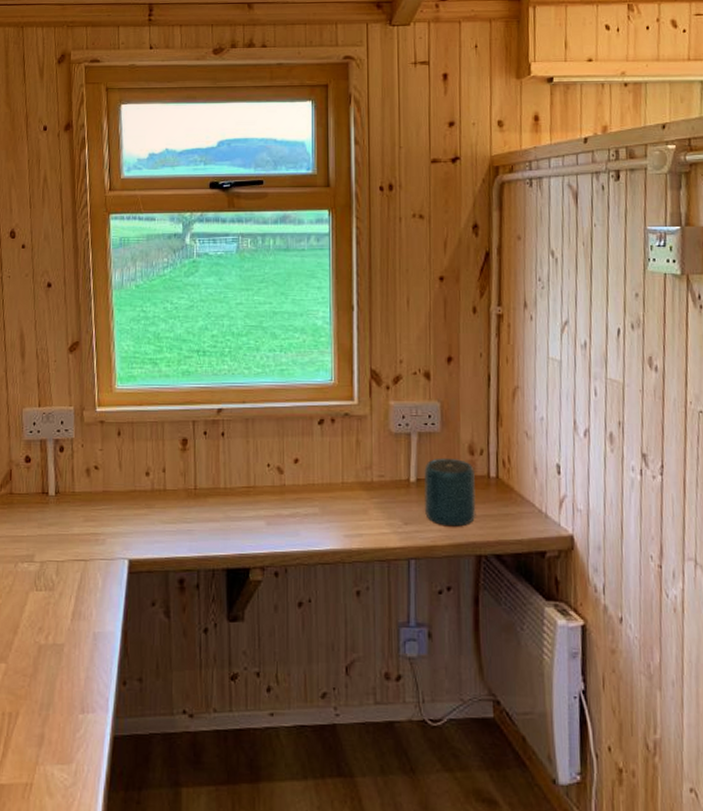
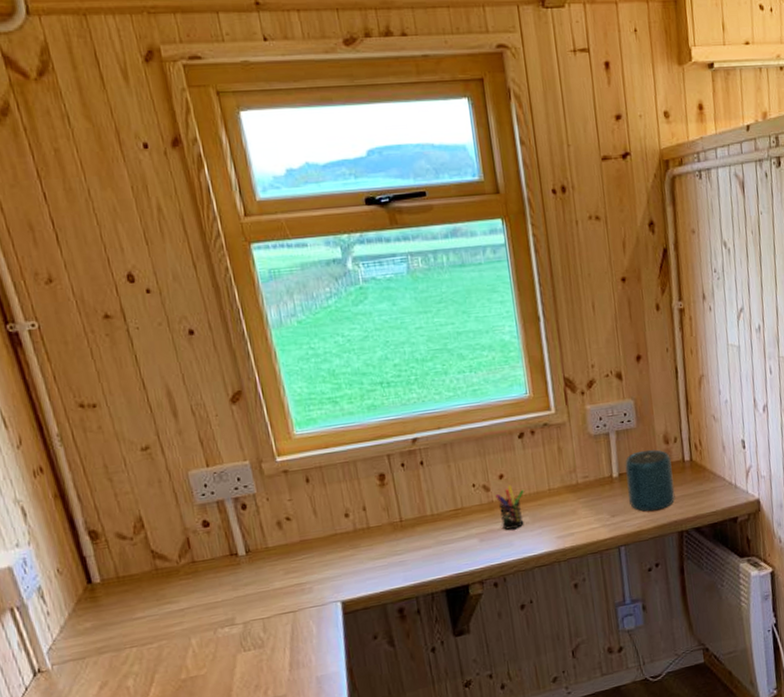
pen holder: none [288,471,317,518] -> present [495,485,524,530]

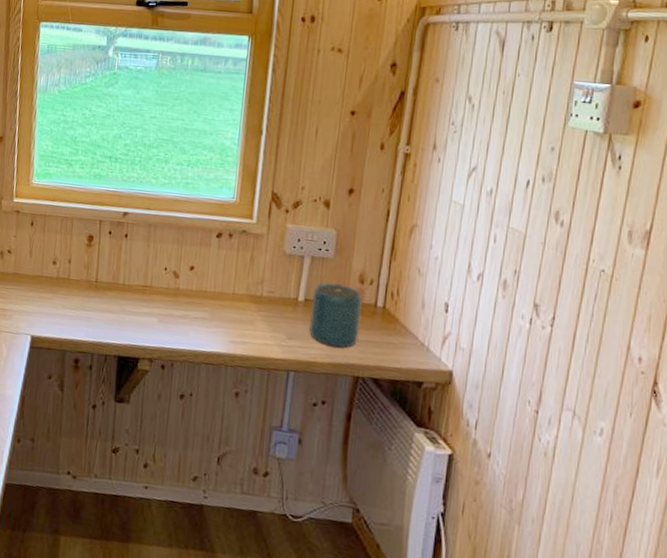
pen holder: present [495,485,524,530] -> none [182,278,210,321]

